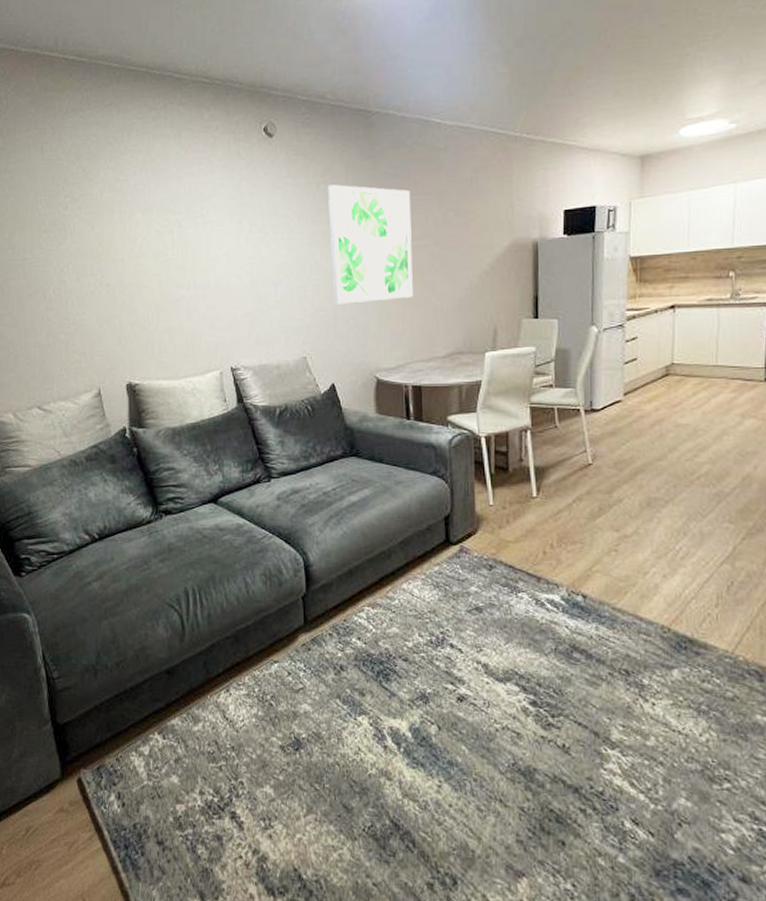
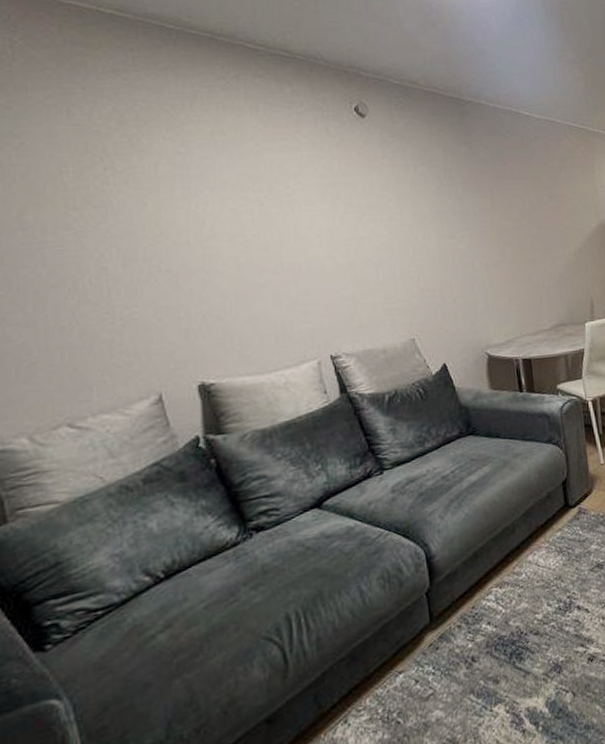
wall art: present [328,184,413,305] -> none [426,167,516,284]

